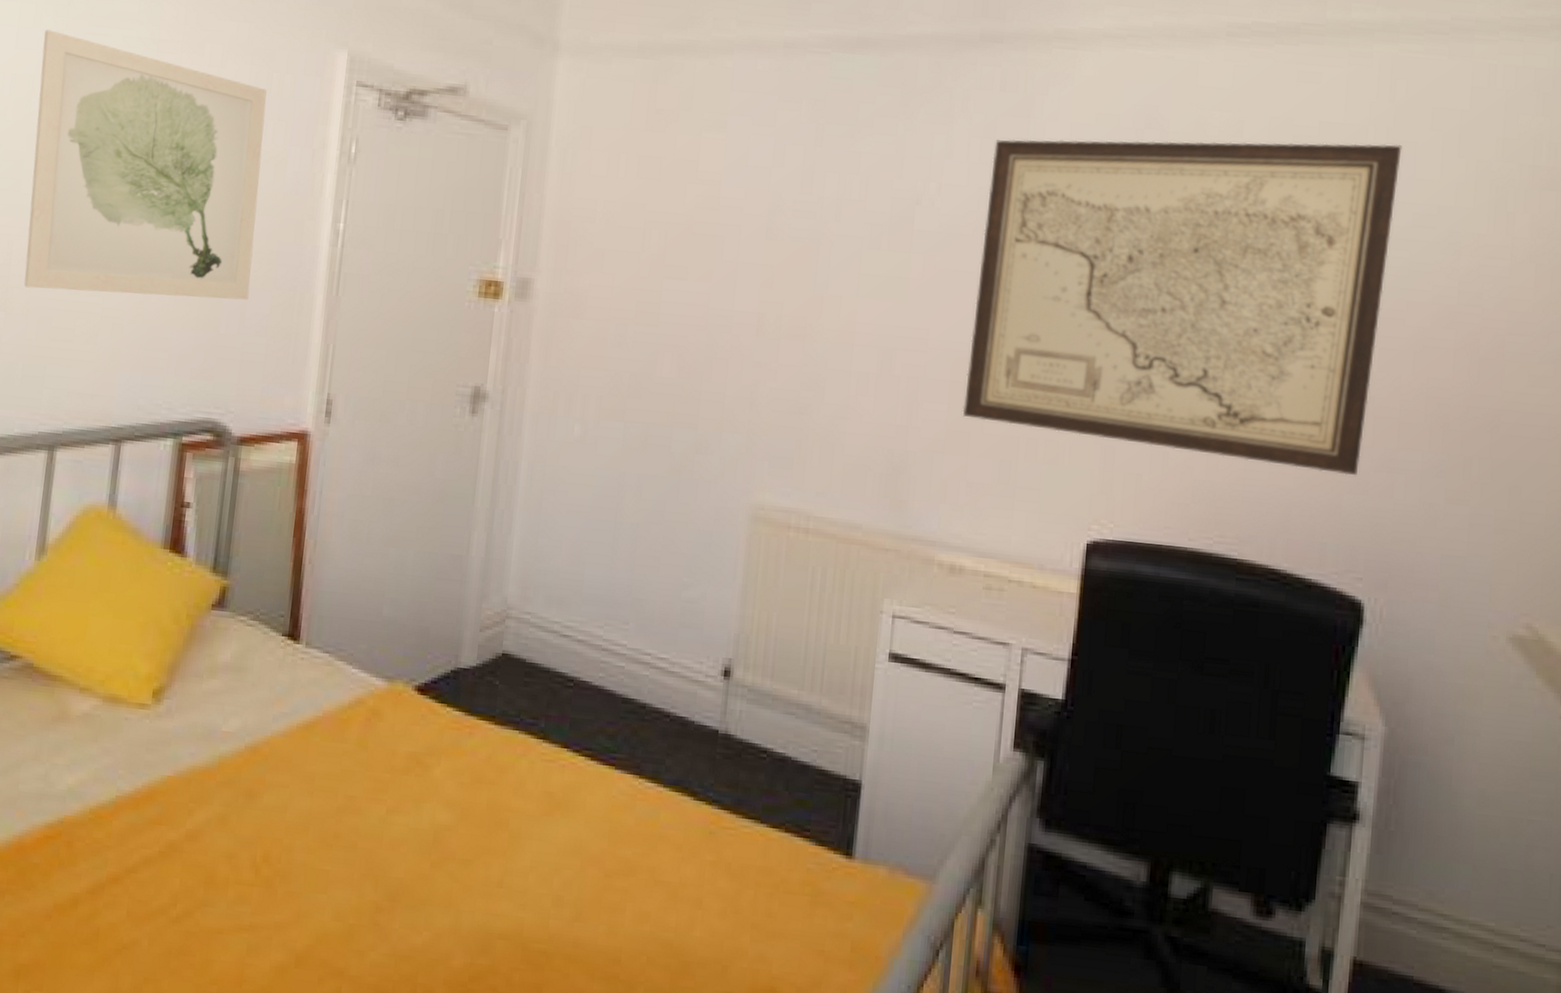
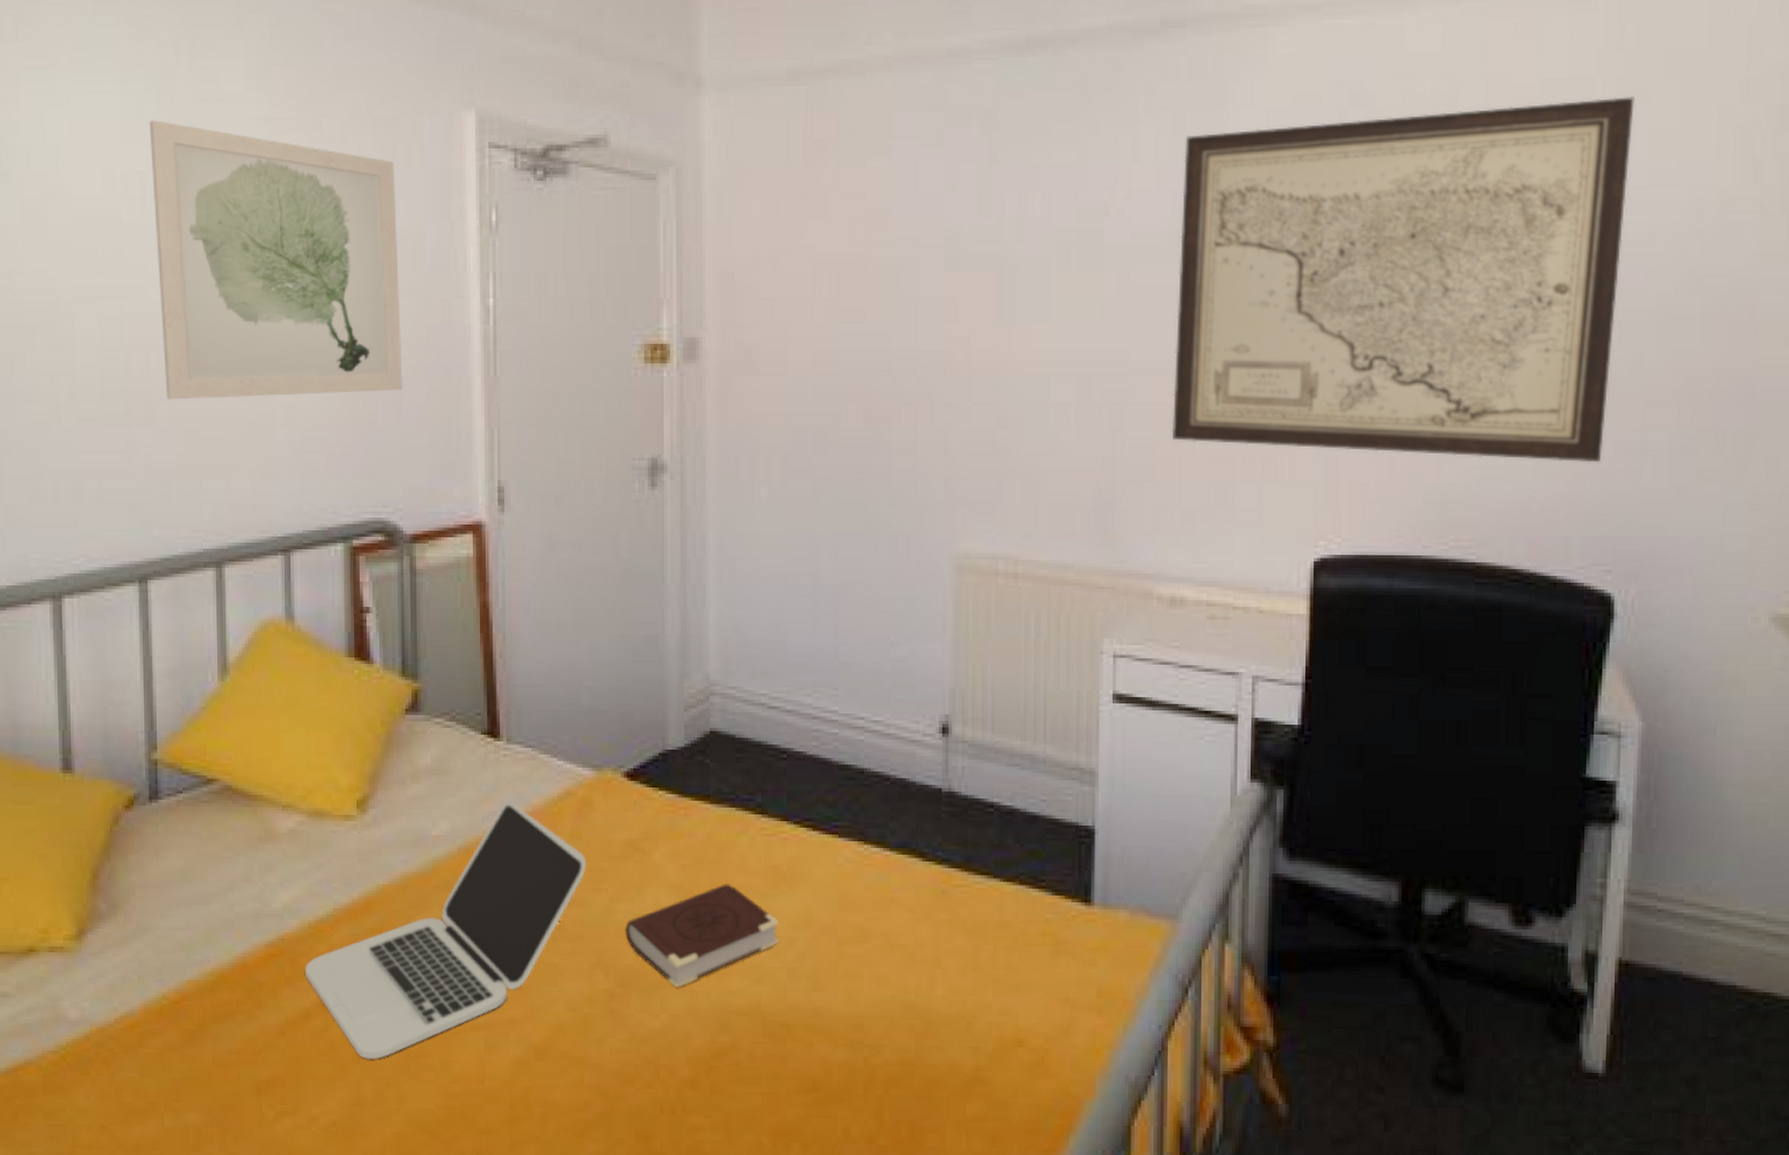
laptop: none [79,706,368,953] -> present [305,803,586,1060]
book: none [398,805,549,906] -> present [625,884,779,987]

